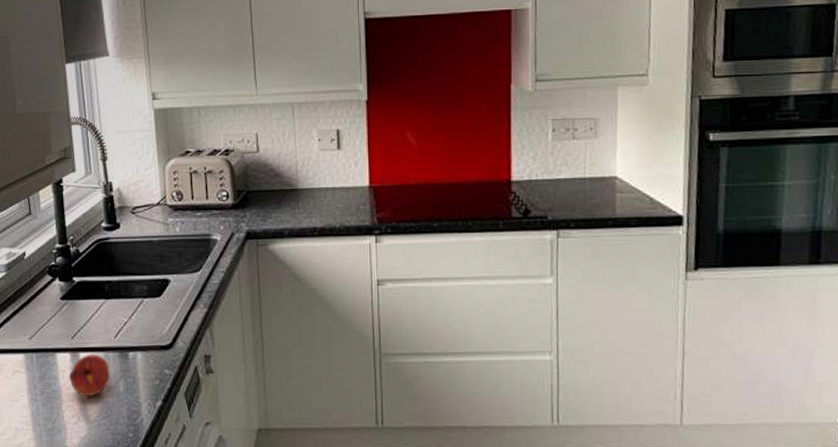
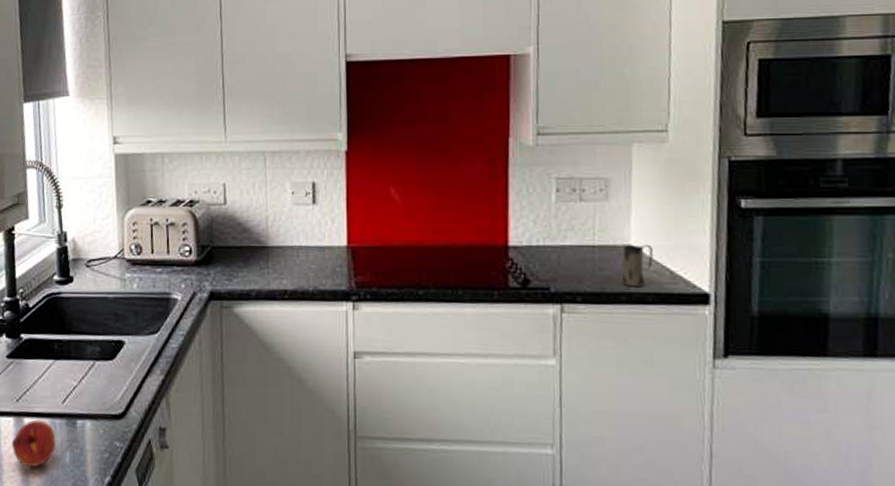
mug: none [608,175,635,213] -> present [621,244,653,288]

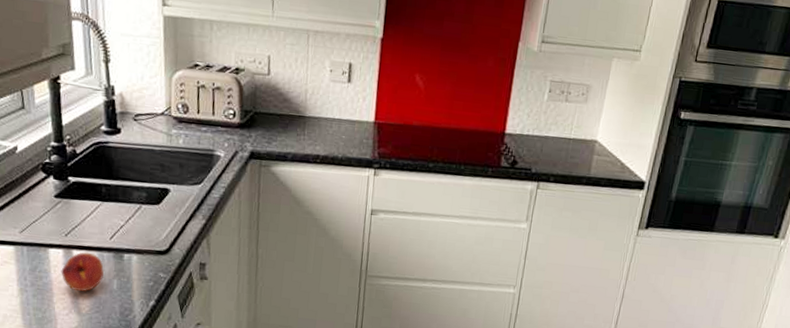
mug: present [621,244,653,288] -> none [585,140,612,174]

